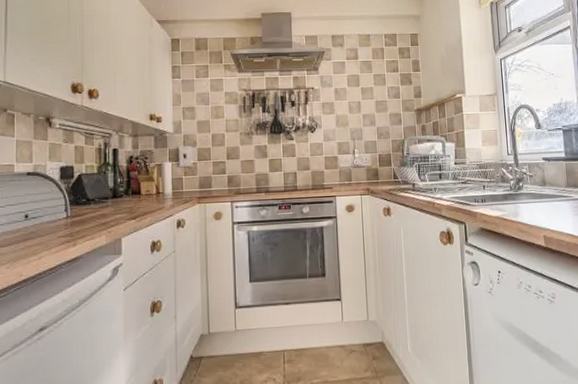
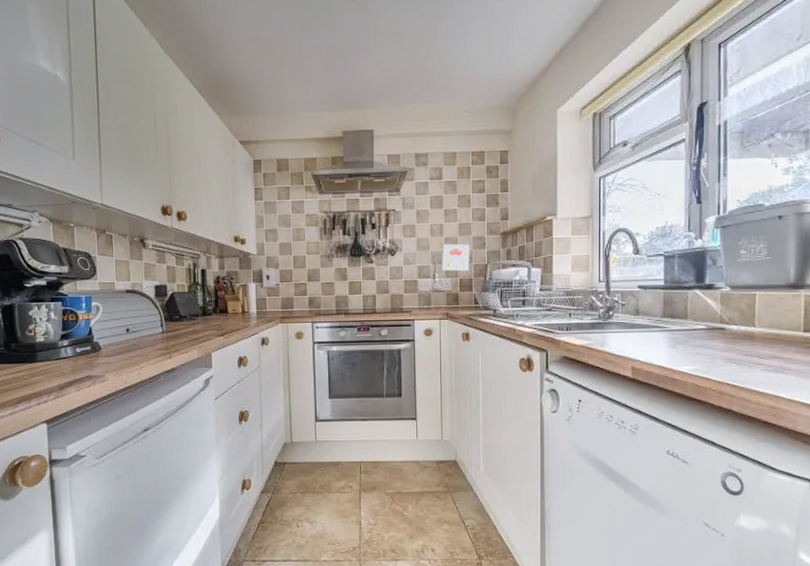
decorative tile: none [360,120,388,147] -> present [441,243,470,272]

